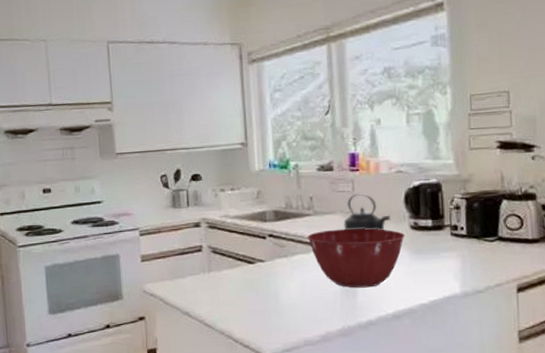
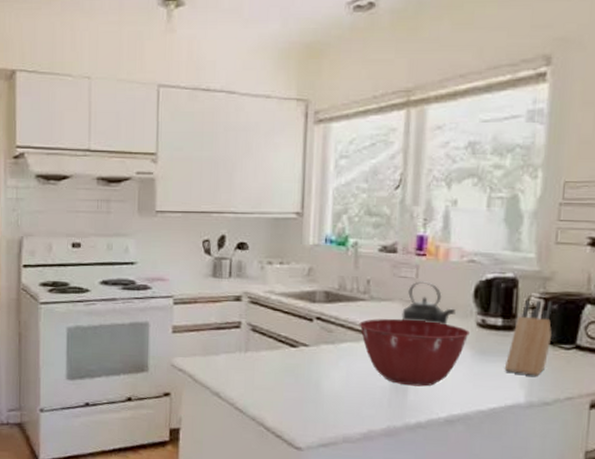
knife block: none [439,201,476,268] -> present [504,299,553,376]

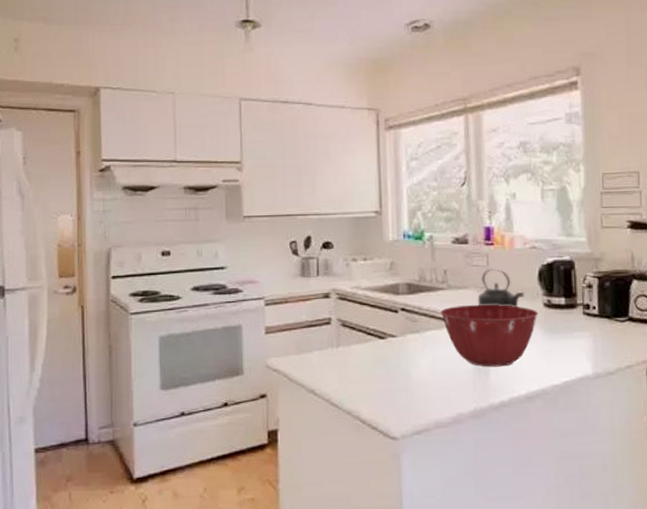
knife block: present [504,299,553,376] -> none [571,279,608,349]

